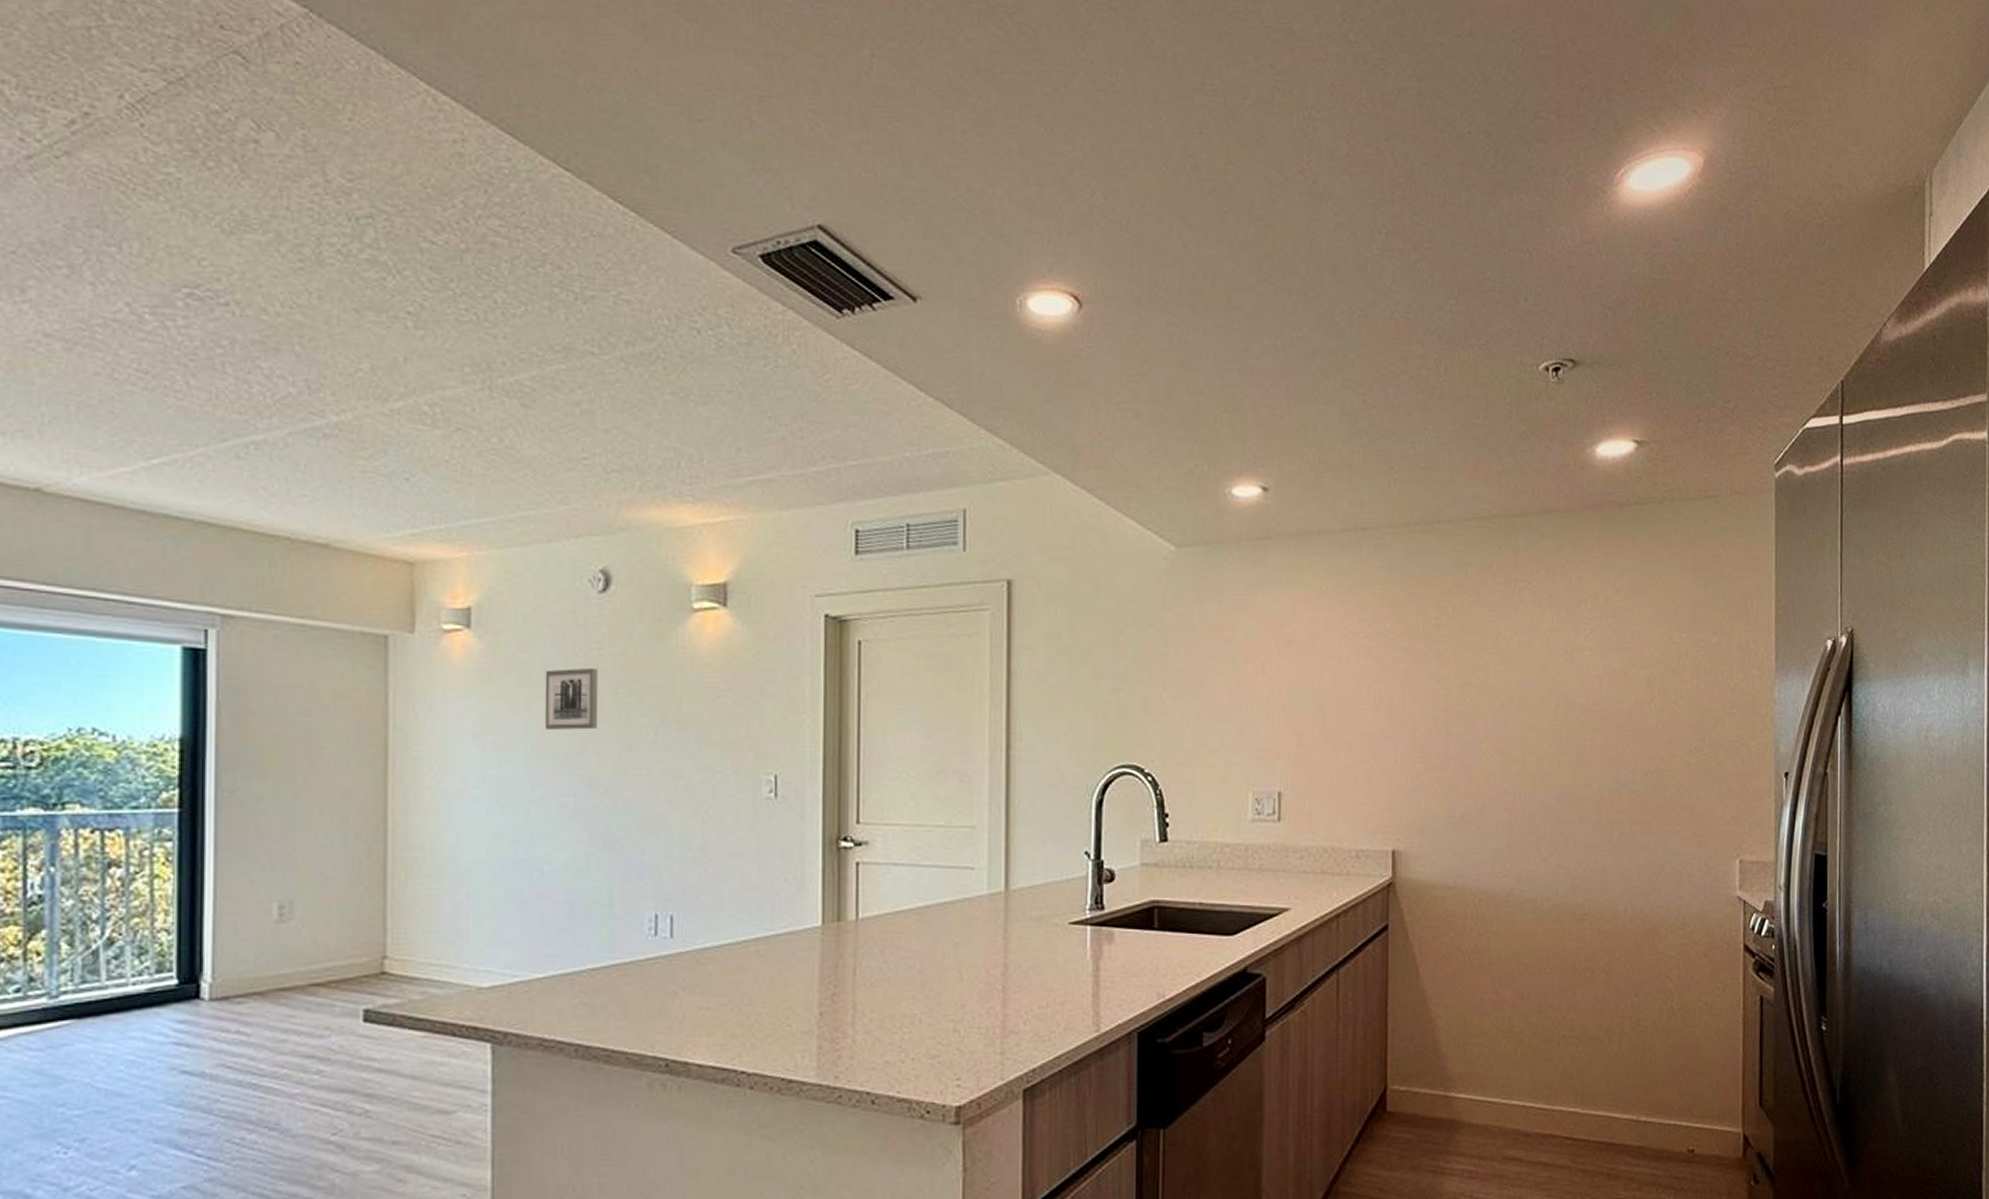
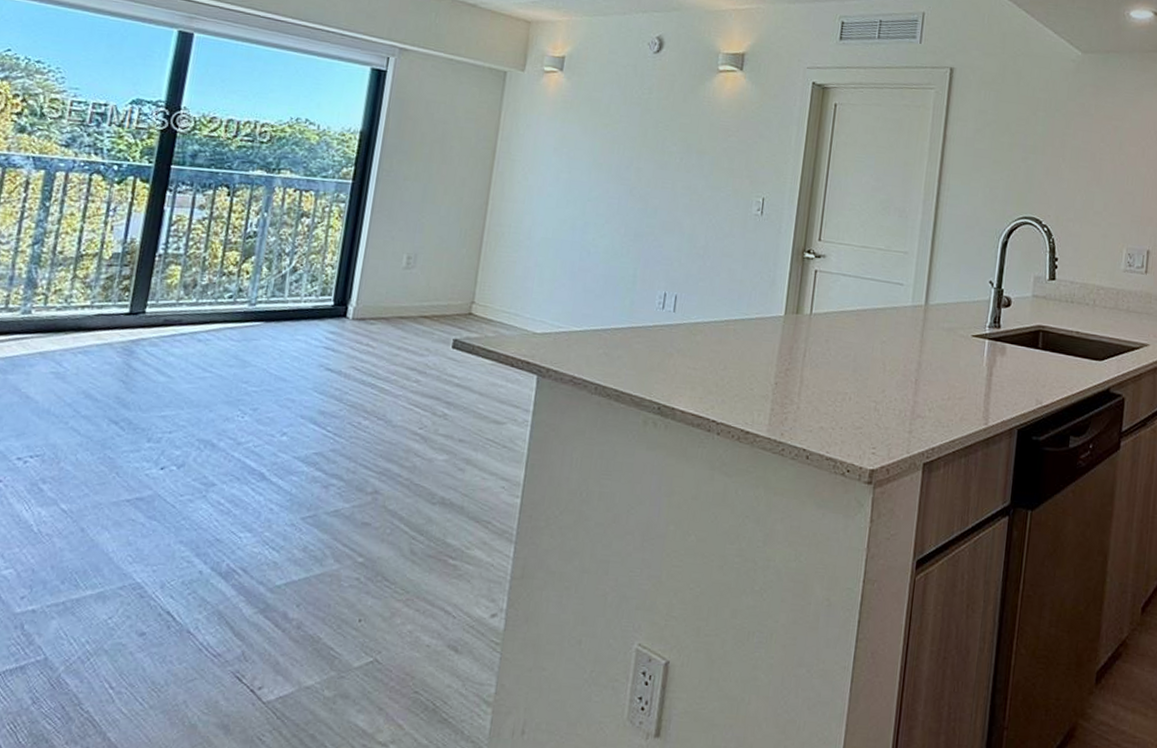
wall art: present [544,667,597,730] -> none [604,105,646,152]

